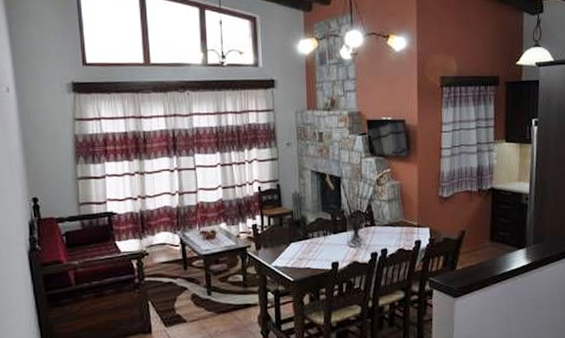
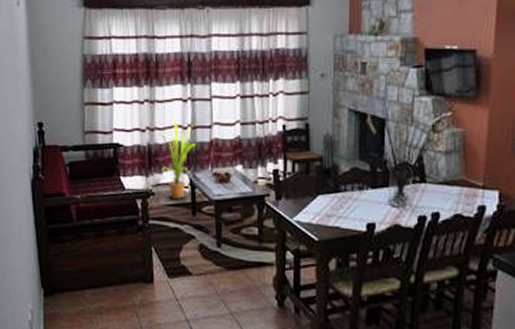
house plant: none [146,185,185,257] -> present [155,117,197,199]

